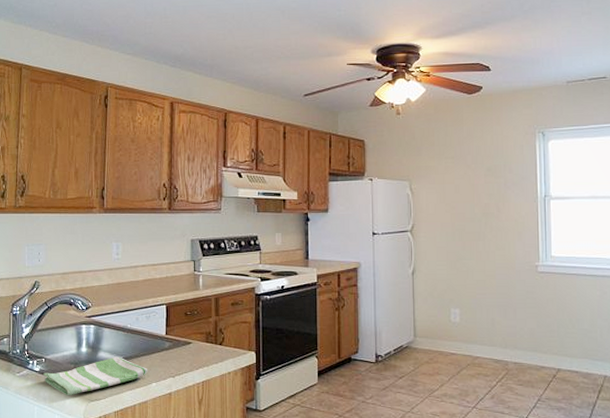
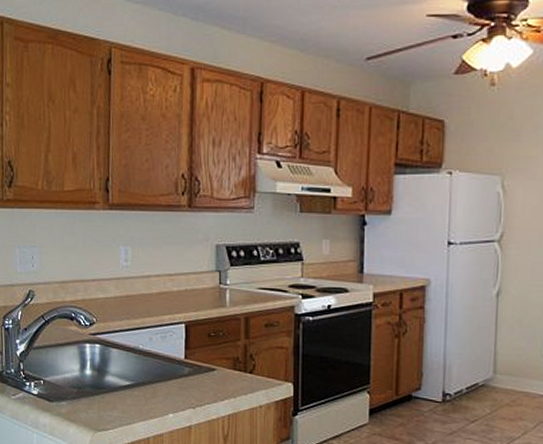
dish towel: present [43,356,147,396] -> none [42,381,163,424]

